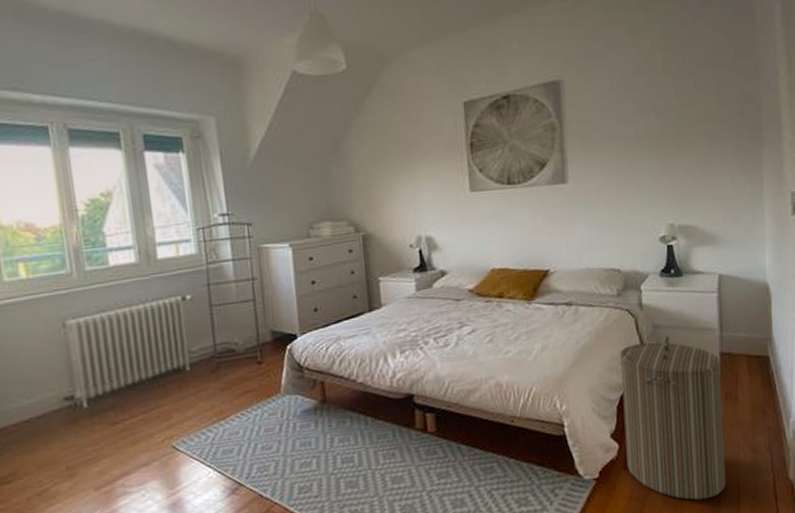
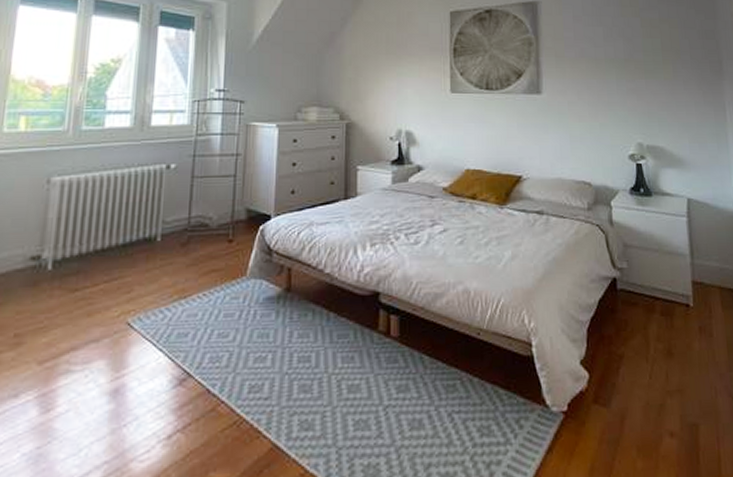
laundry hamper: present [620,335,726,500] -> none [590,257,704,451]

